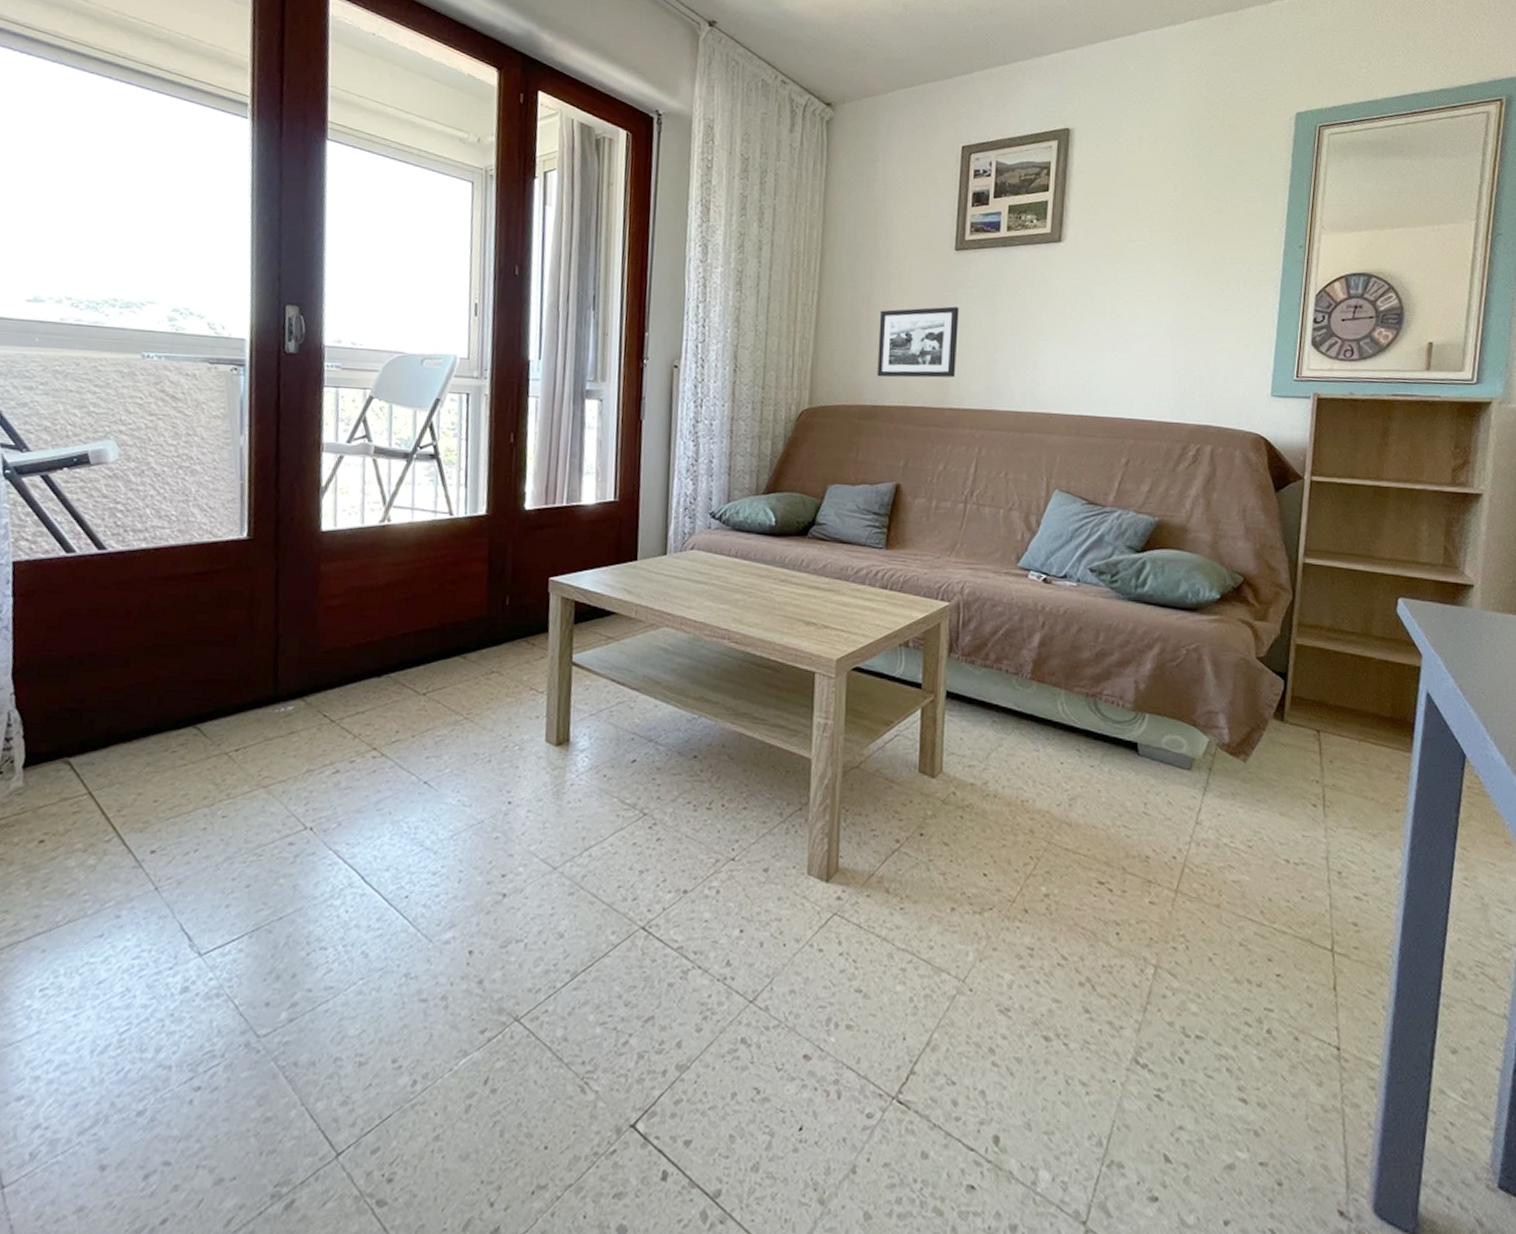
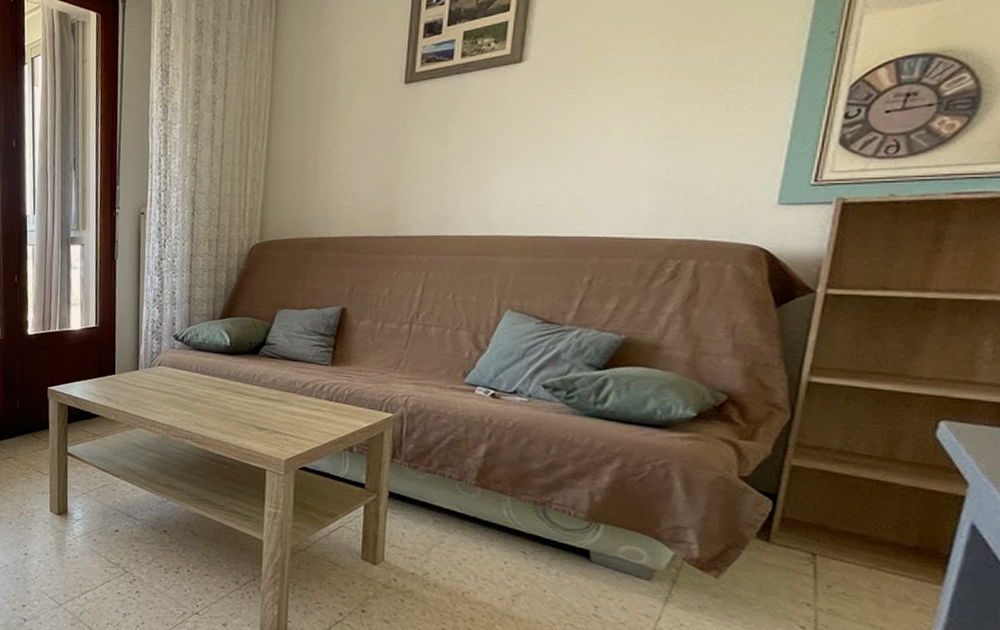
picture frame: present [877,306,959,378] -> none [324,139,408,211]

